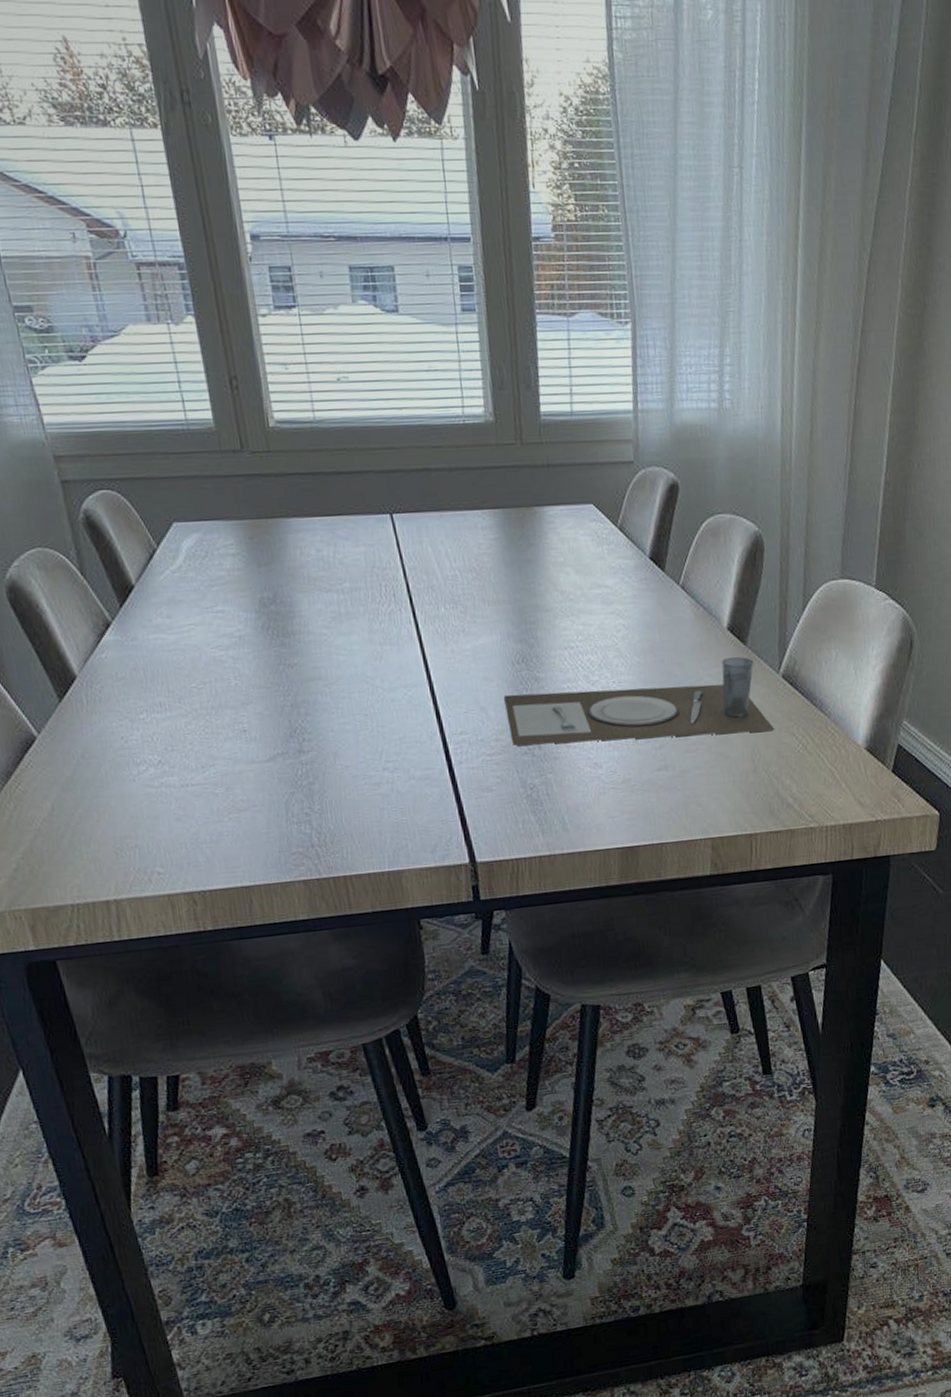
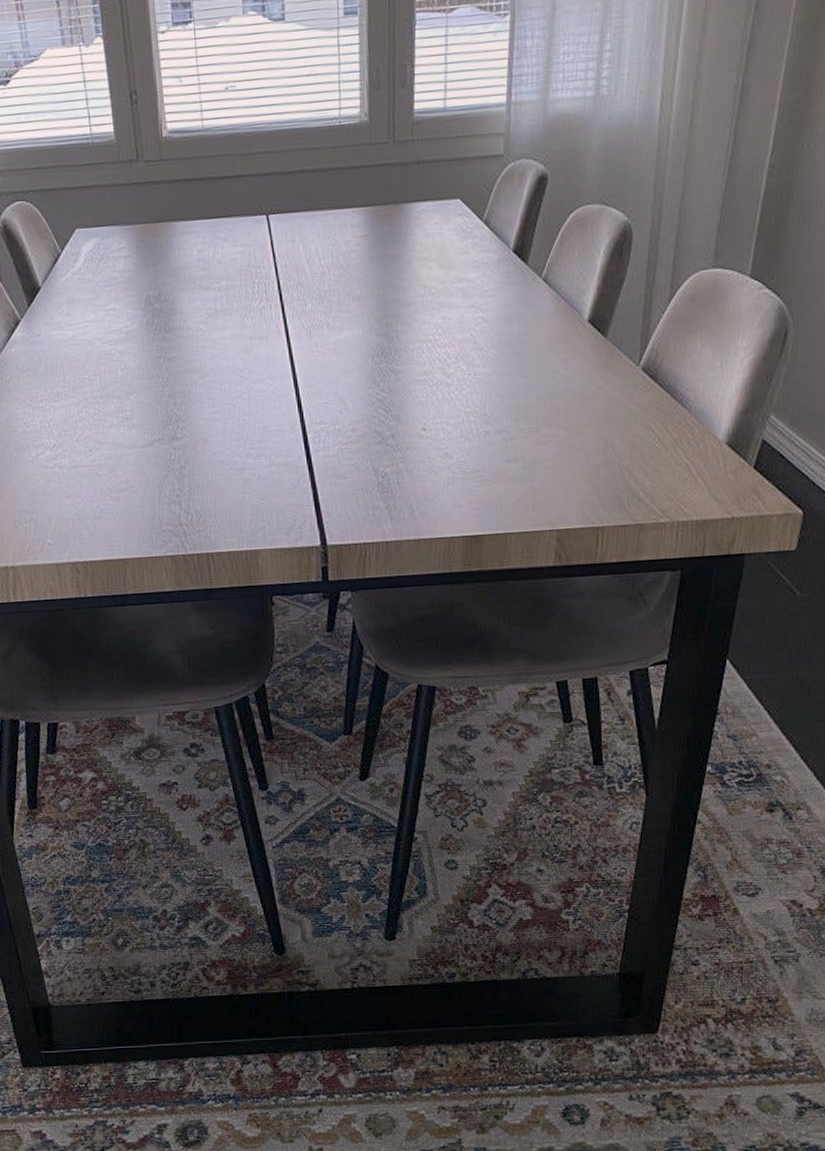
place setting: present [504,656,775,746] -> none [362,349,631,435]

